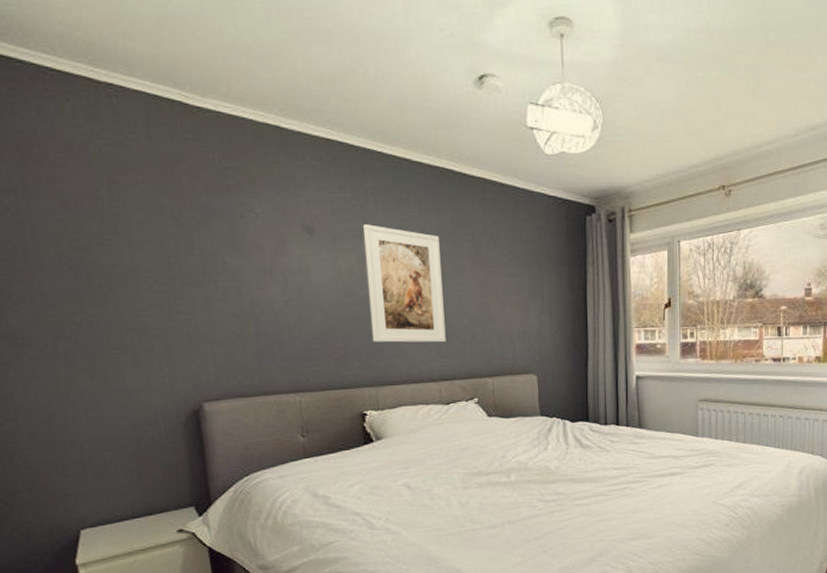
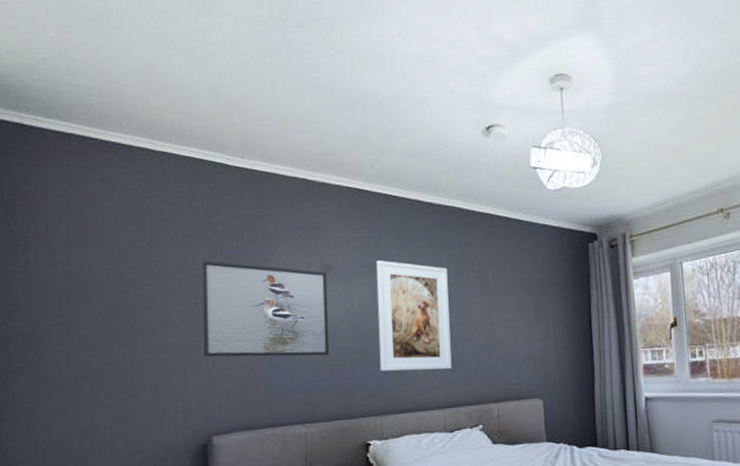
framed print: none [170,215,319,325] -> present [201,260,330,358]

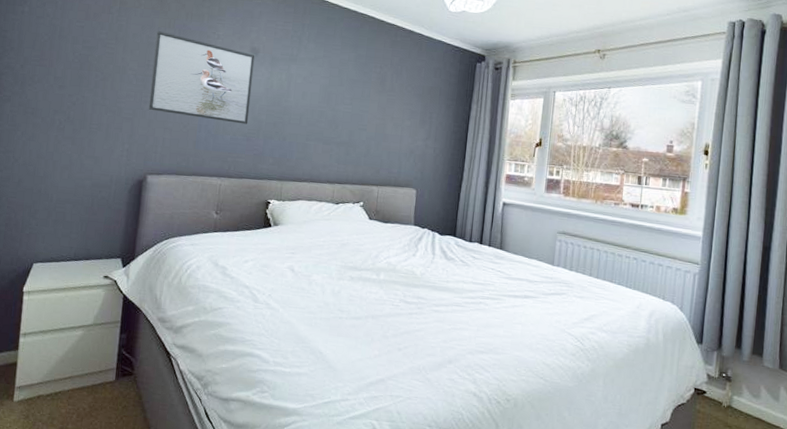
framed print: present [375,260,452,371] -> none [286,51,354,152]

